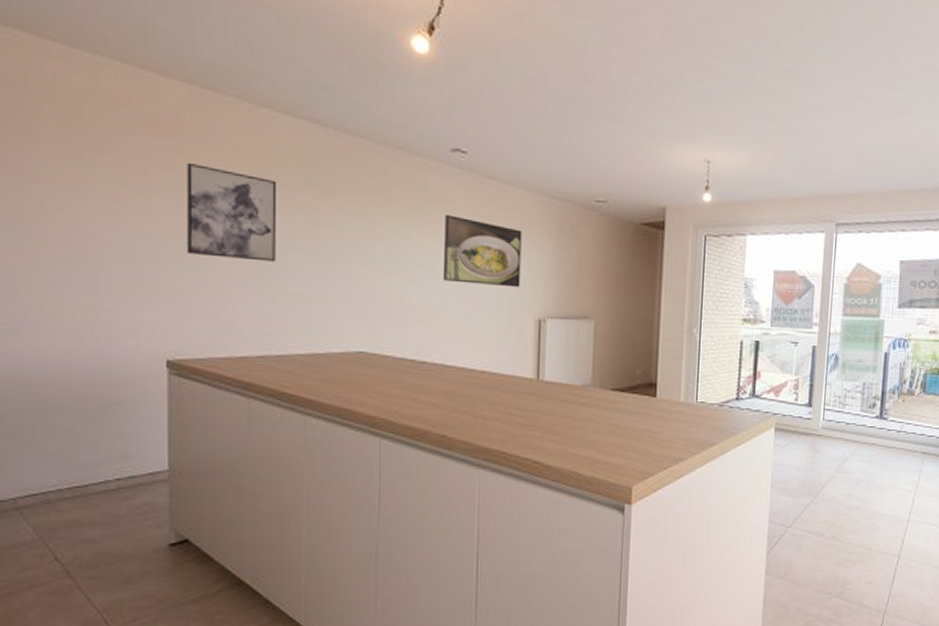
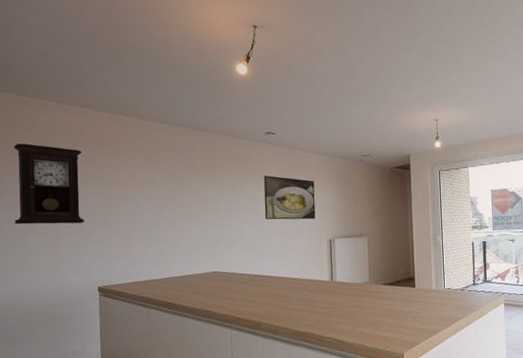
pendulum clock: none [20,116,146,258] -> present [13,143,85,225]
wall art: present [186,162,277,262] -> none [107,160,161,218]

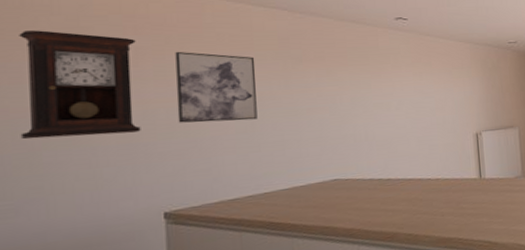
wall art: none [107,160,161,218] -> present [175,51,258,123]
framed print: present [264,176,316,220] -> none [395,66,459,115]

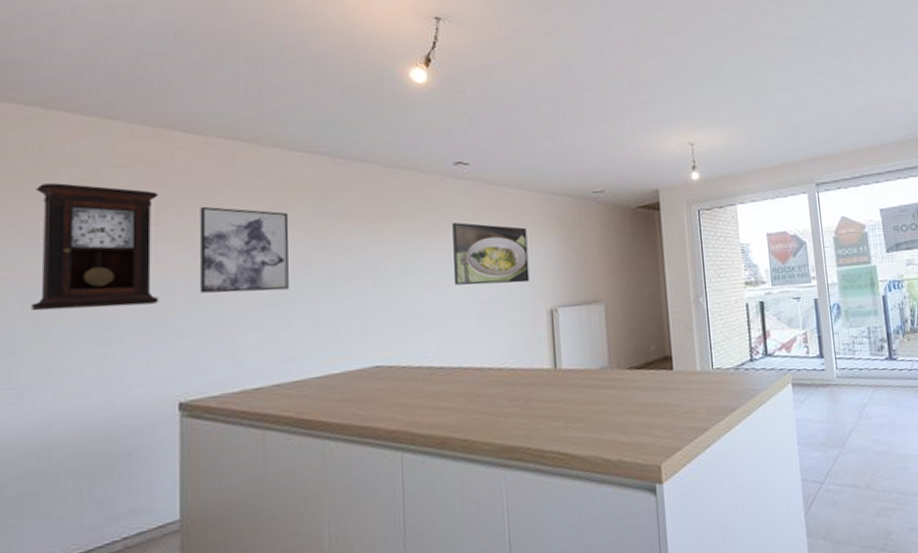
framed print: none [395,66,459,115] -> present [452,222,530,285]

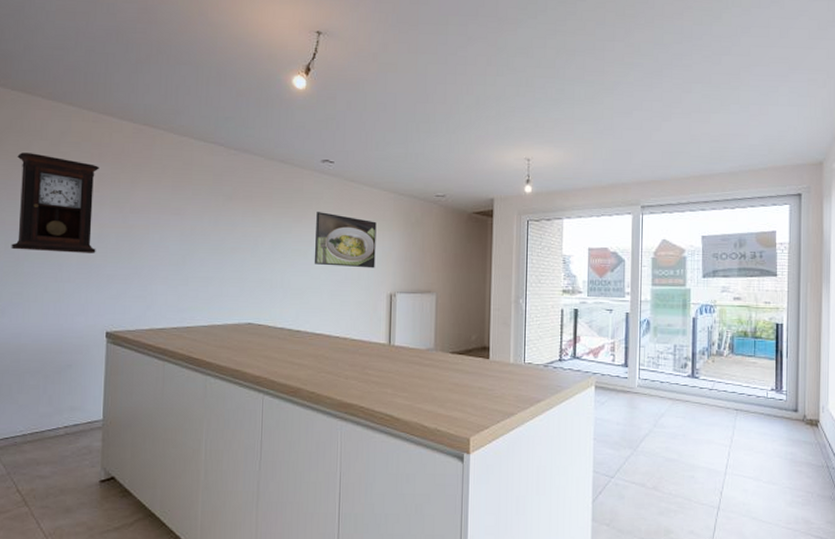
wall art: present [199,206,289,293] -> none [124,180,192,253]

